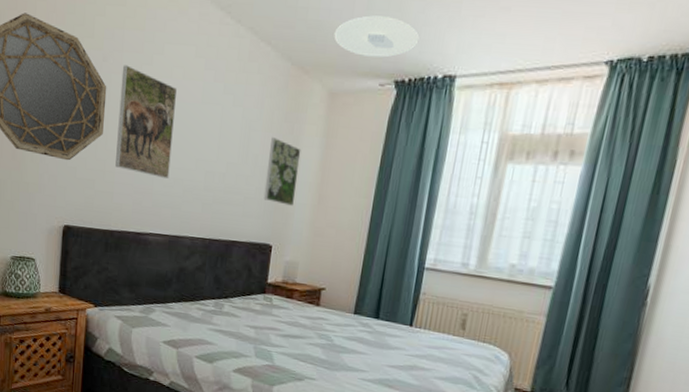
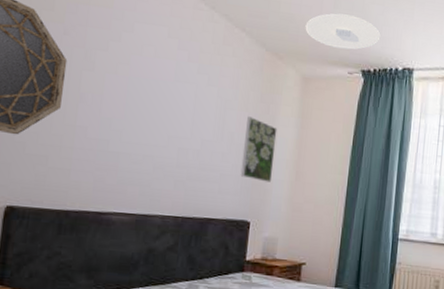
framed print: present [115,65,178,179] -> none [74,40,148,155]

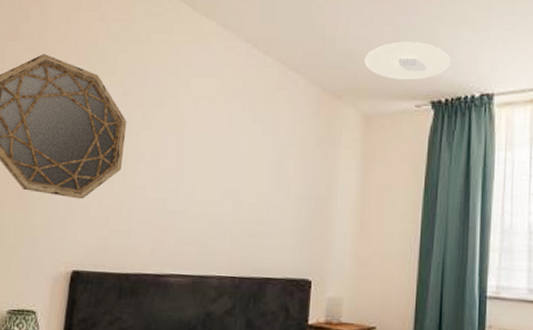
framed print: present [240,116,277,182] -> none [299,164,338,235]

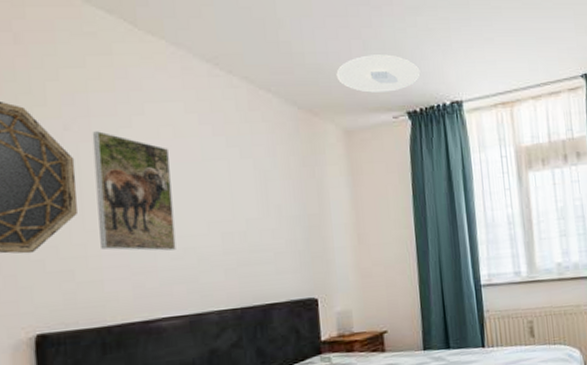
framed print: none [134,99,203,213] -> present [92,131,176,251]

